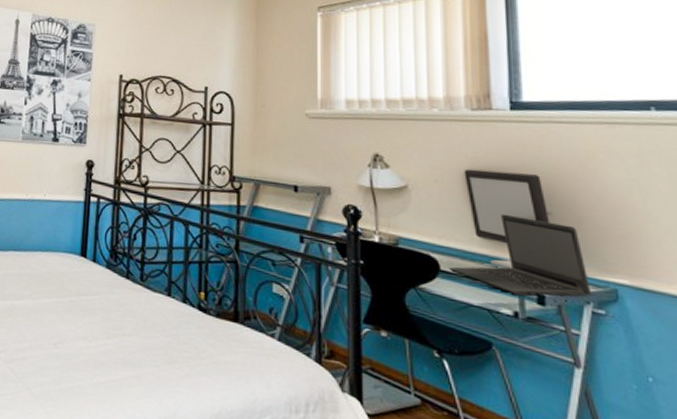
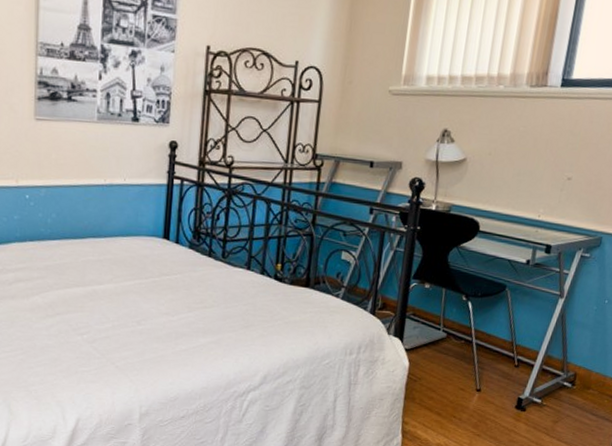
laptop: present [449,214,592,297] -> none [486,180,586,247]
computer monitor: present [464,168,550,270] -> none [511,141,571,227]

